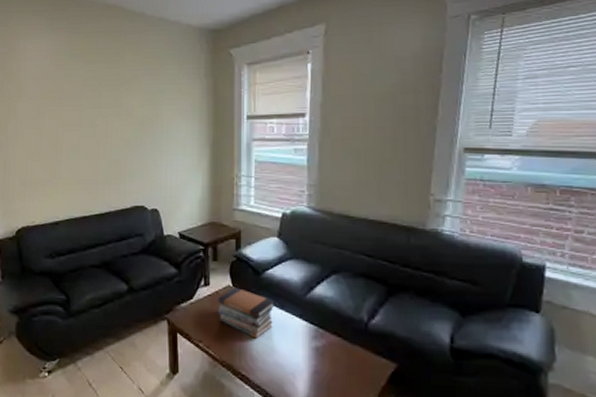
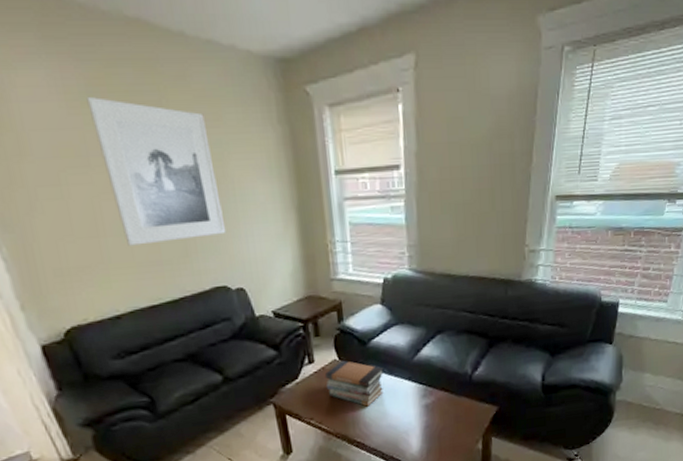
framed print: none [69,57,151,167] -> present [86,96,227,246]

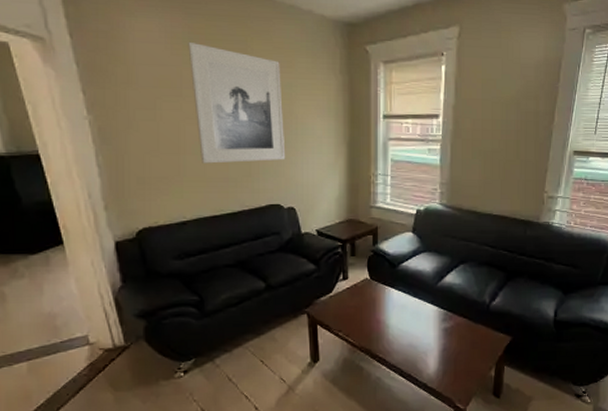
book stack: present [324,360,384,407] -> none [356,279,410,325]

